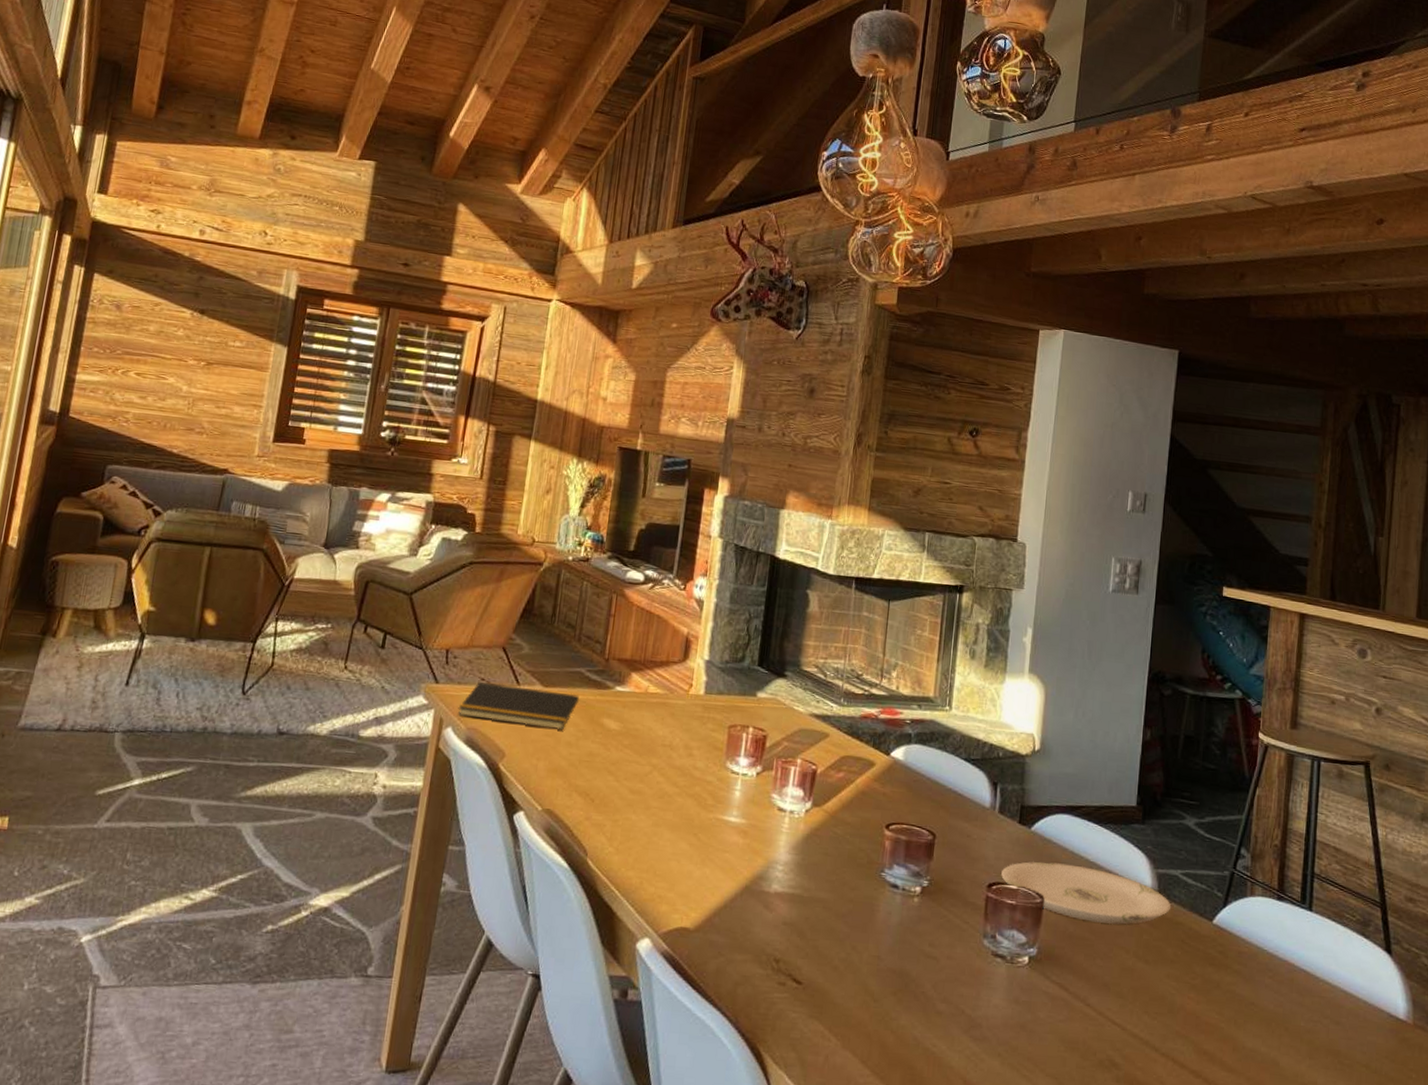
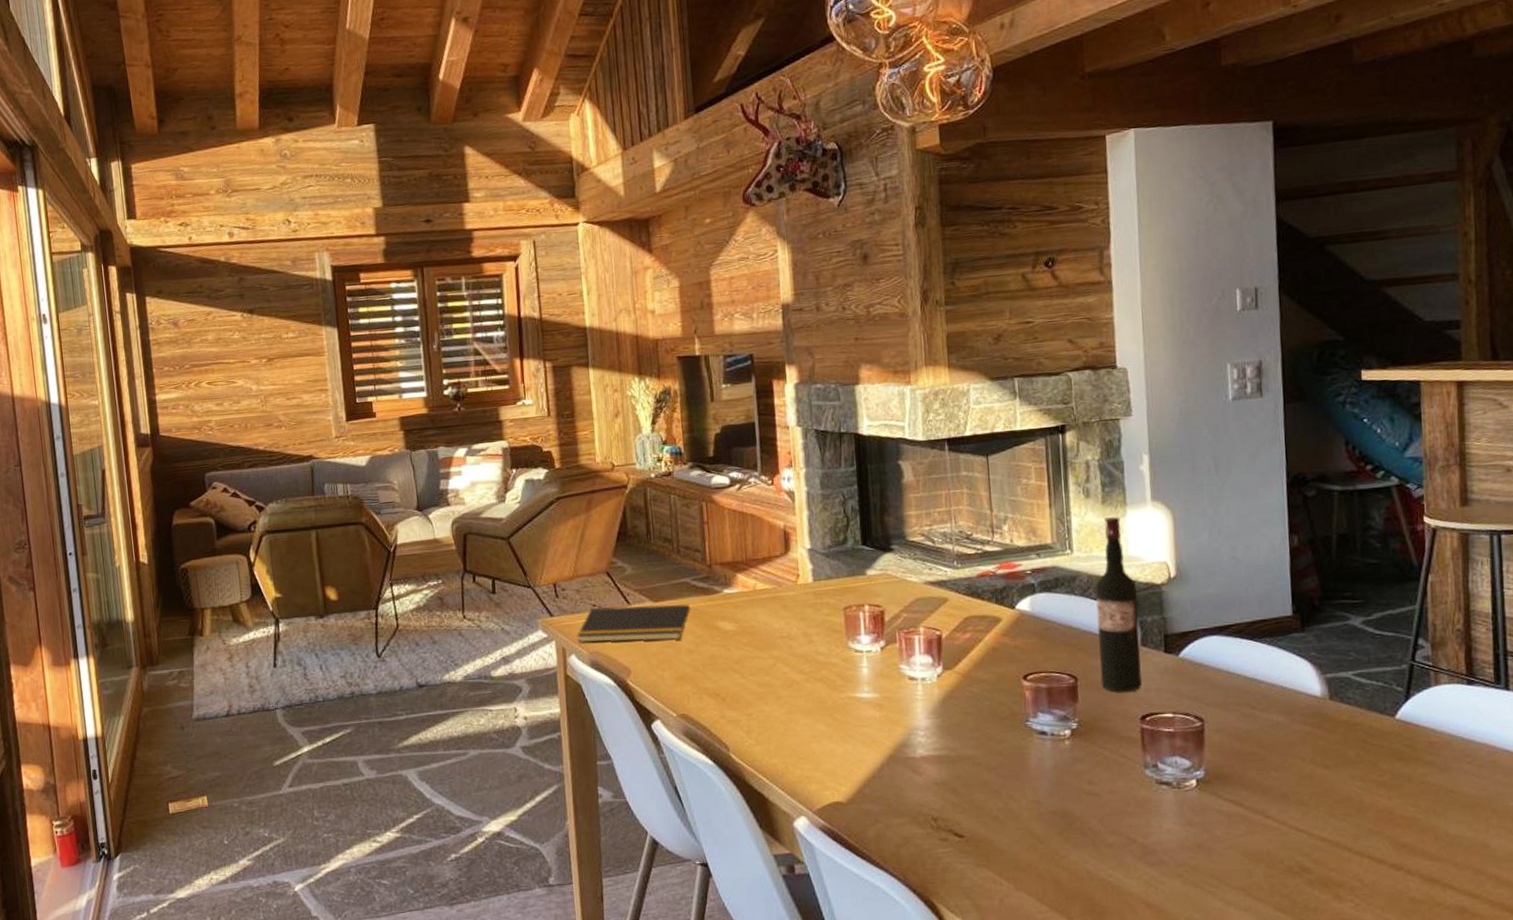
wine bottle: none [956,681,1004,857] -> present [1095,517,1142,692]
plate: present [1001,861,1172,925] -> none [1154,684,1347,737]

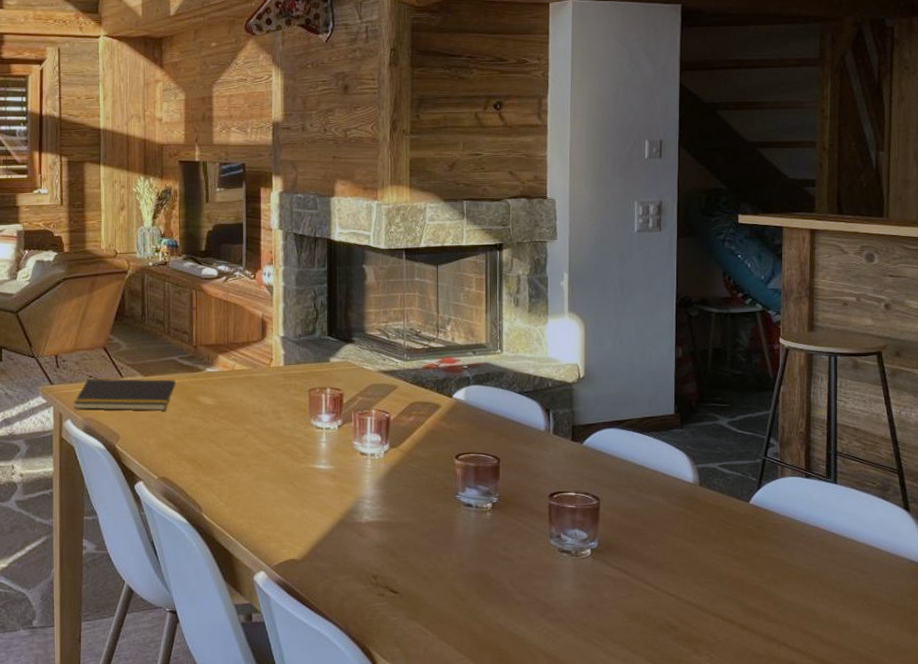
wine bottle: present [1095,517,1142,692] -> none [518,324,553,473]

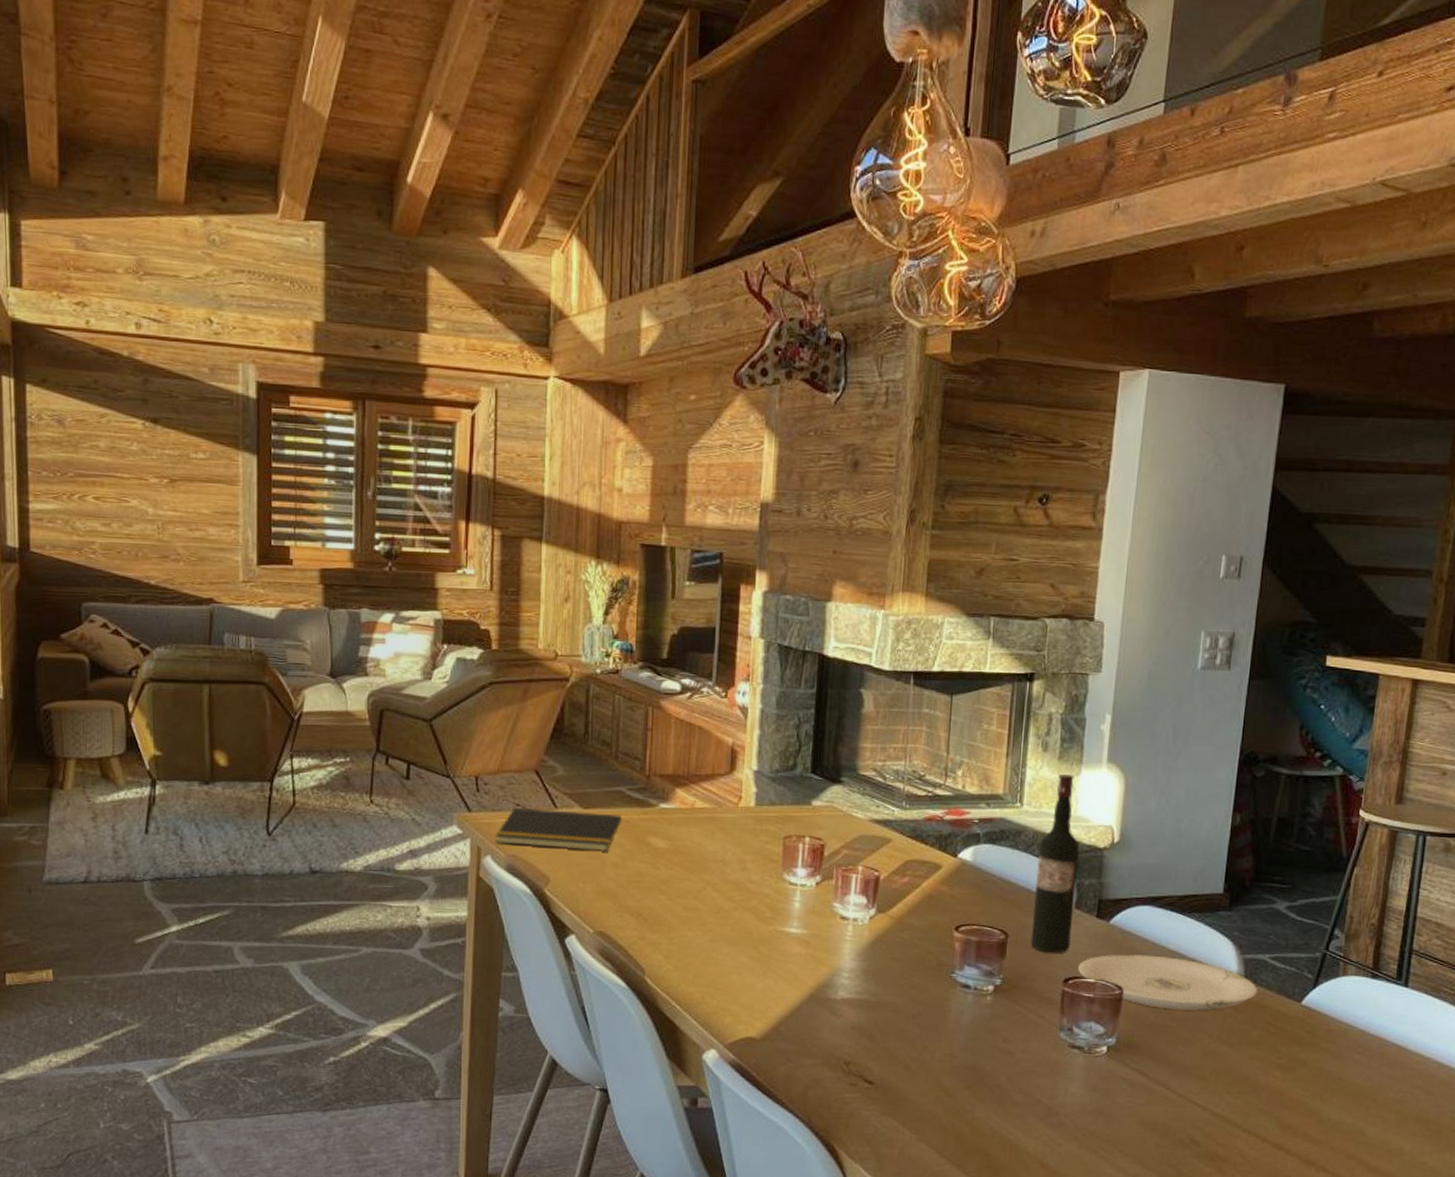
wine bottle: none [518,324,553,473] -> present [1030,774,1080,953]
plate: none [560,469,712,515] -> present [1078,954,1258,1011]

